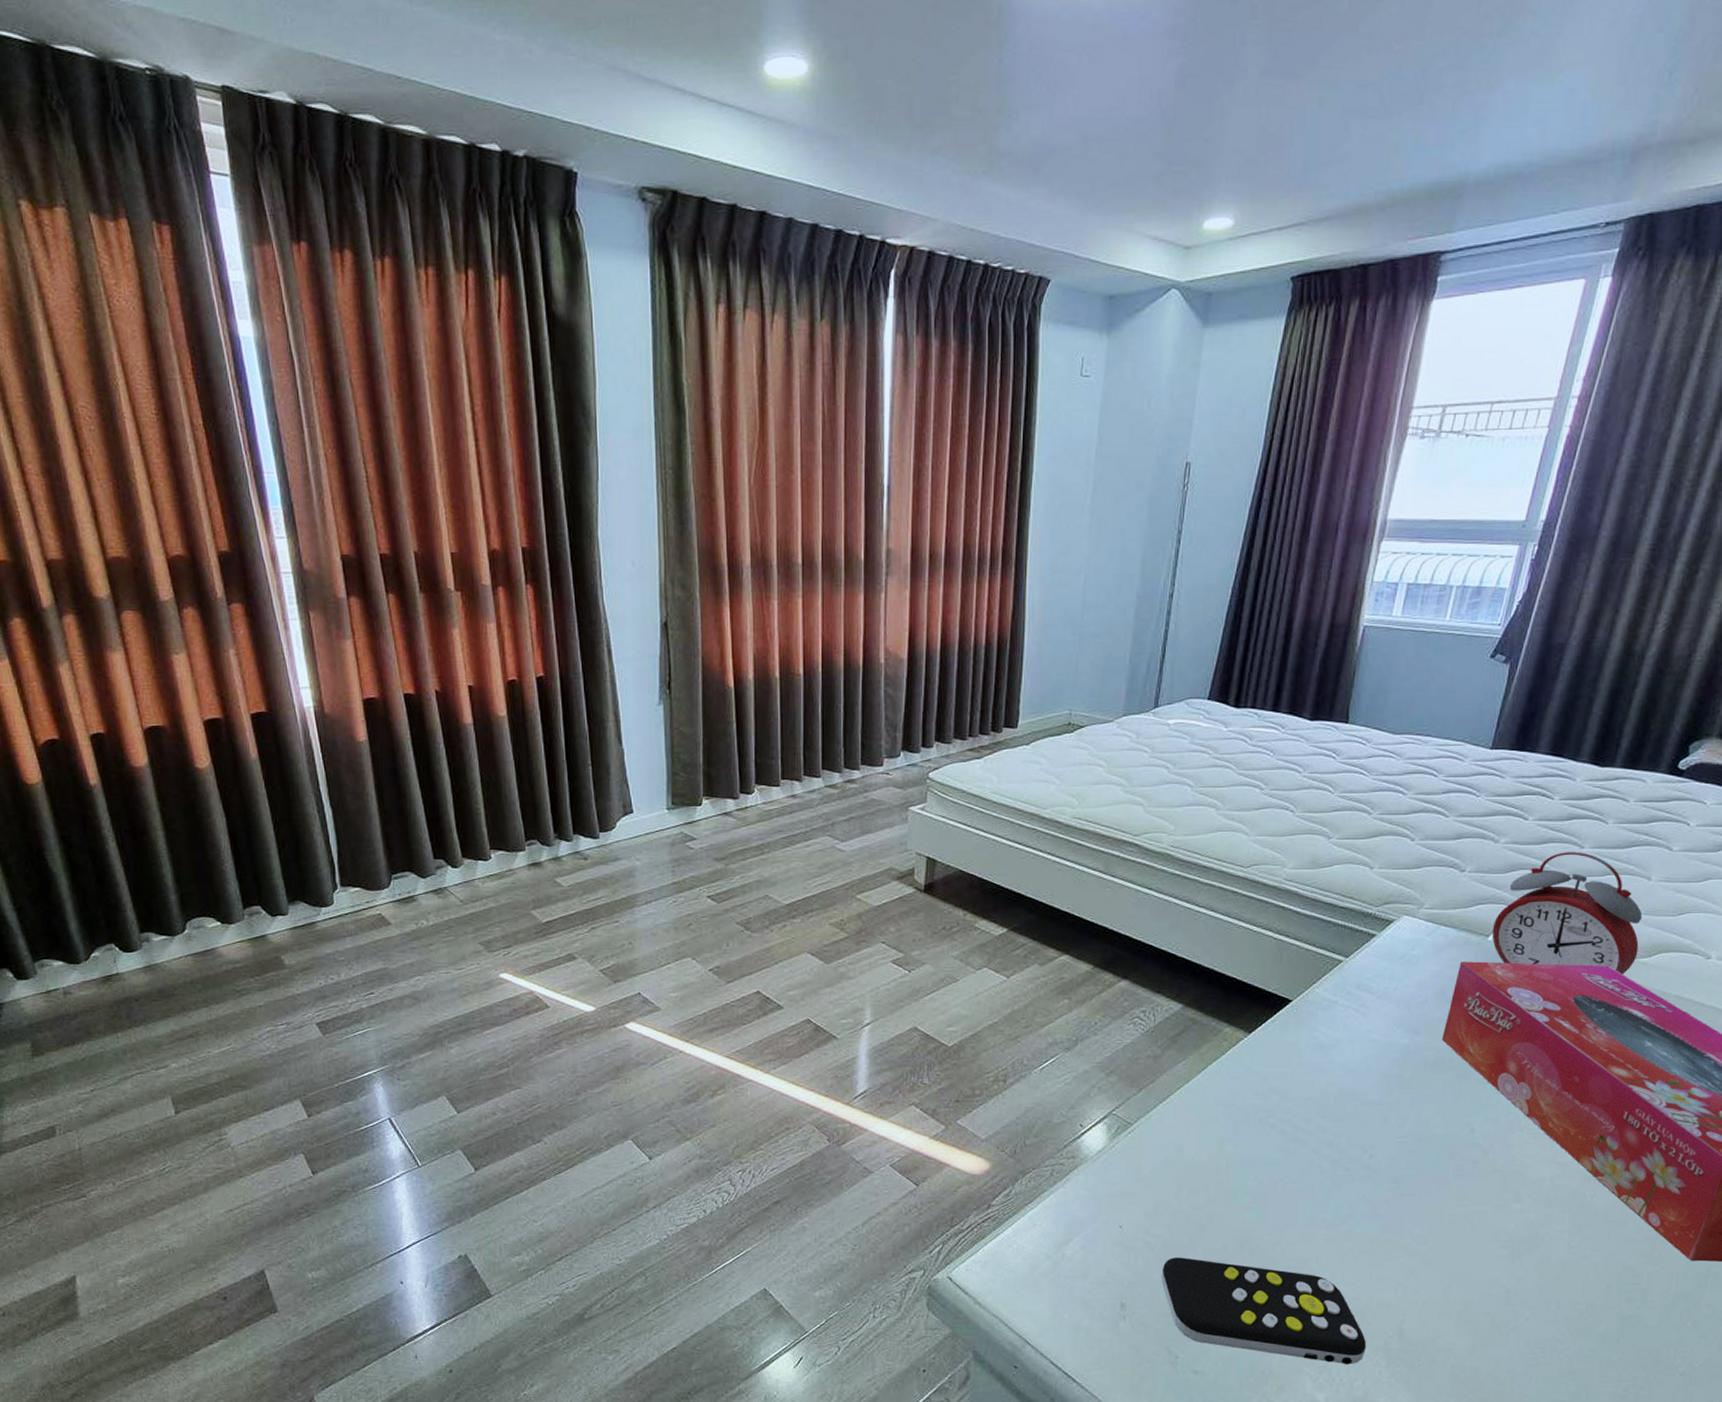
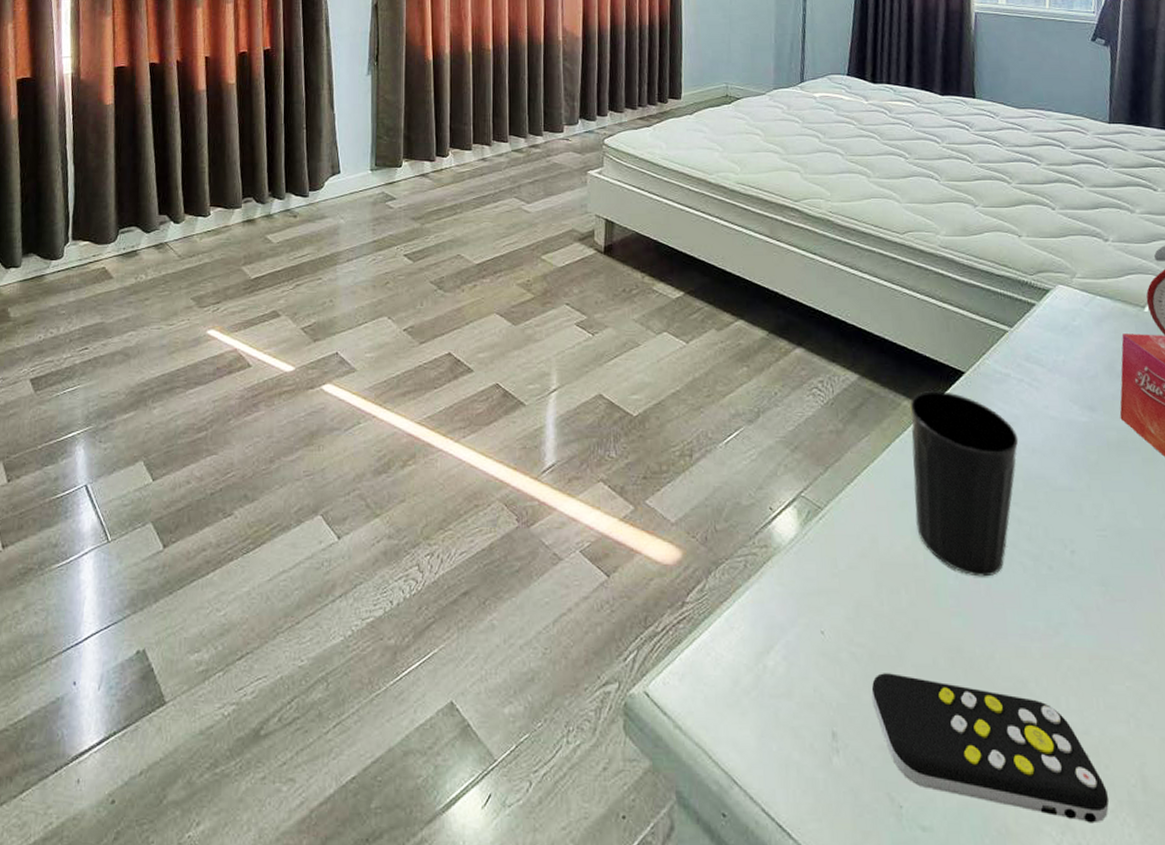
cup: none [1223,1018,1336,1178] -> present [910,391,1019,577]

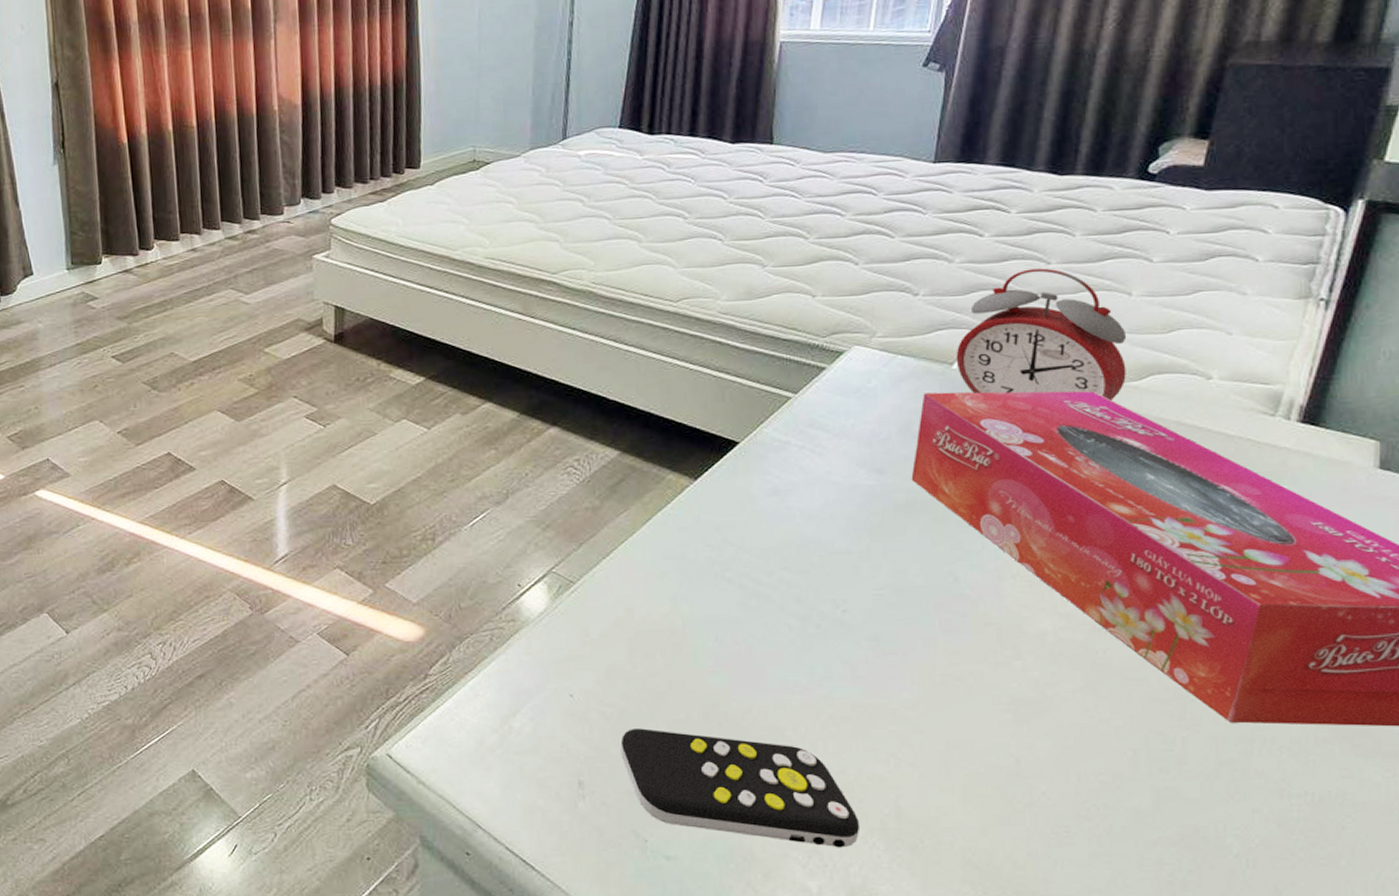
cup: present [910,391,1019,577] -> none [675,463,795,639]

